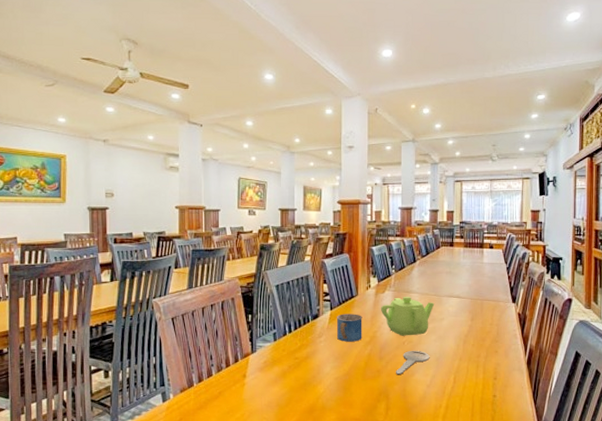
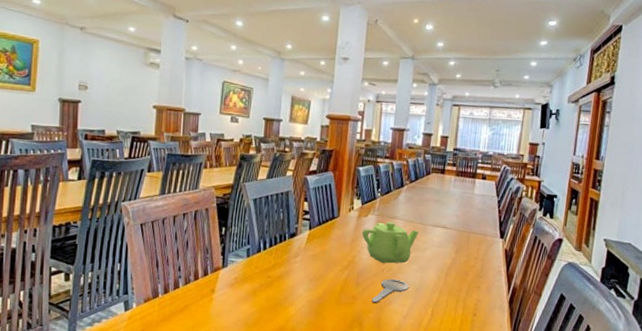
mug: present [336,314,362,342] -> none [314,234,342,265]

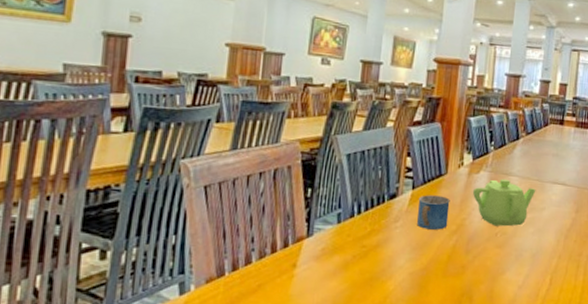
mug: none [314,234,342,265] -> present [417,195,450,230]
key: present [372,278,409,303] -> none [484,243,525,272]

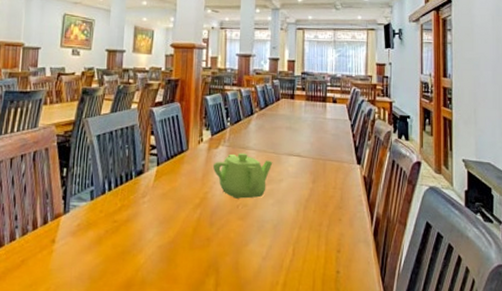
mug: present [417,195,450,230] -> none [163,170,193,204]

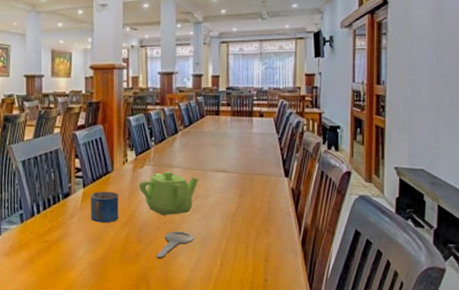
mug: none [163,170,193,204] -> present [90,191,119,223]
key: none [228,215,266,244] -> present [157,230,194,258]

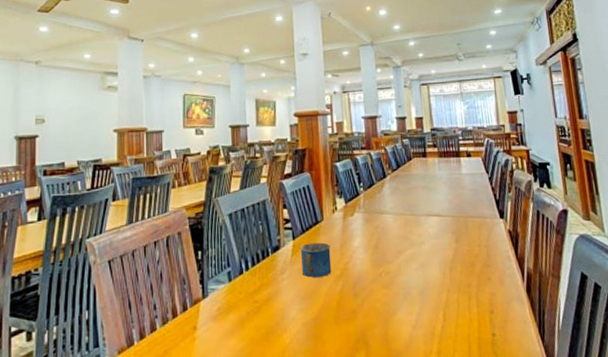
teapot: present [140,171,199,215] -> none [351,217,412,266]
key: present [157,230,194,258] -> none [374,282,413,315]

